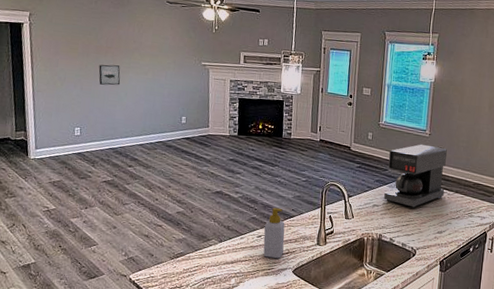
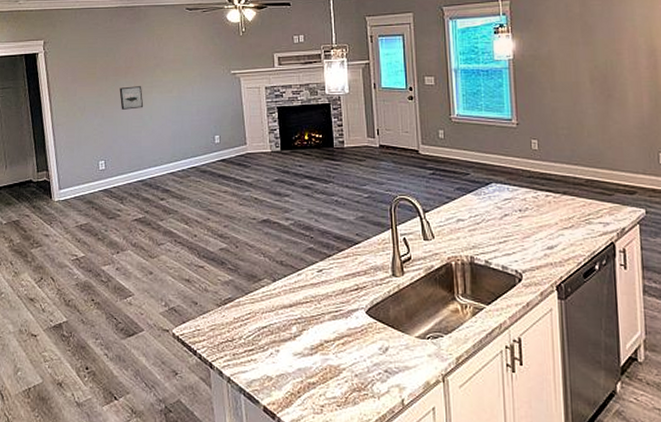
soap bottle: present [263,207,285,259] -> none [324,233,351,297]
coffee maker: present [384,144,447,208] -> none [468,137,548,220]

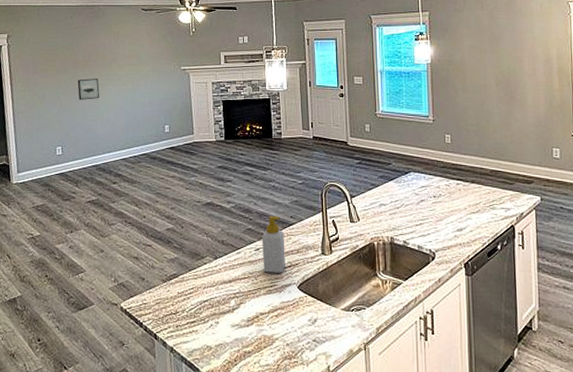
soap bottle: none [324,233,351,297] -> present [261,215,285,273]

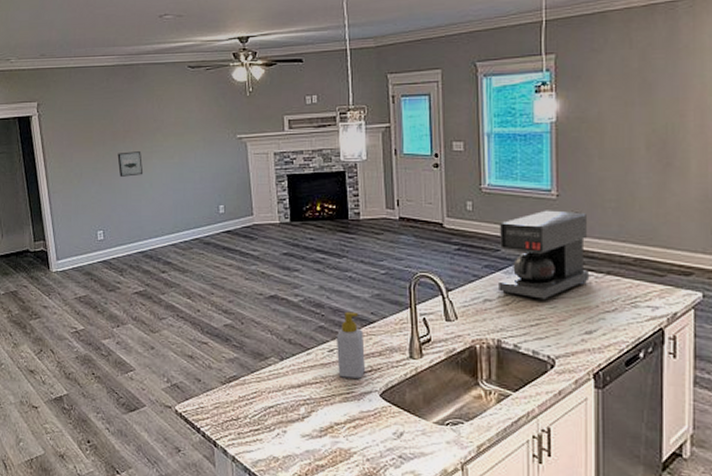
coffee maker: none [390,132,458,205] -> present [499,210,588,301]

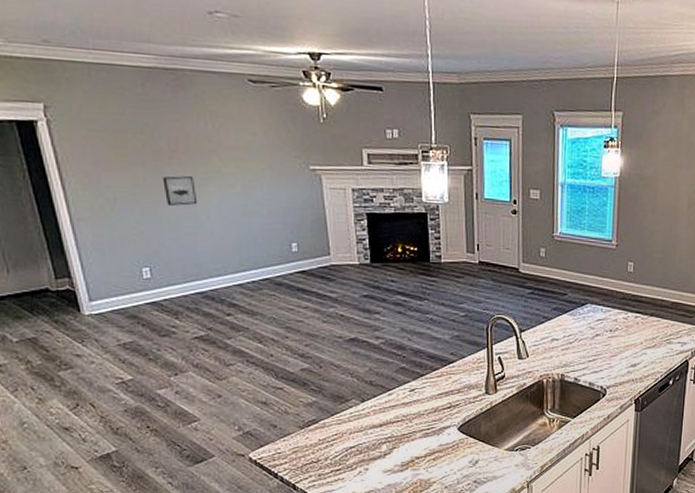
soap bottle: present [336,311,365,379] -> none [417,352,445,415]
coffee maker: present [499,210,588,301] -> none [564,258,639,339]

